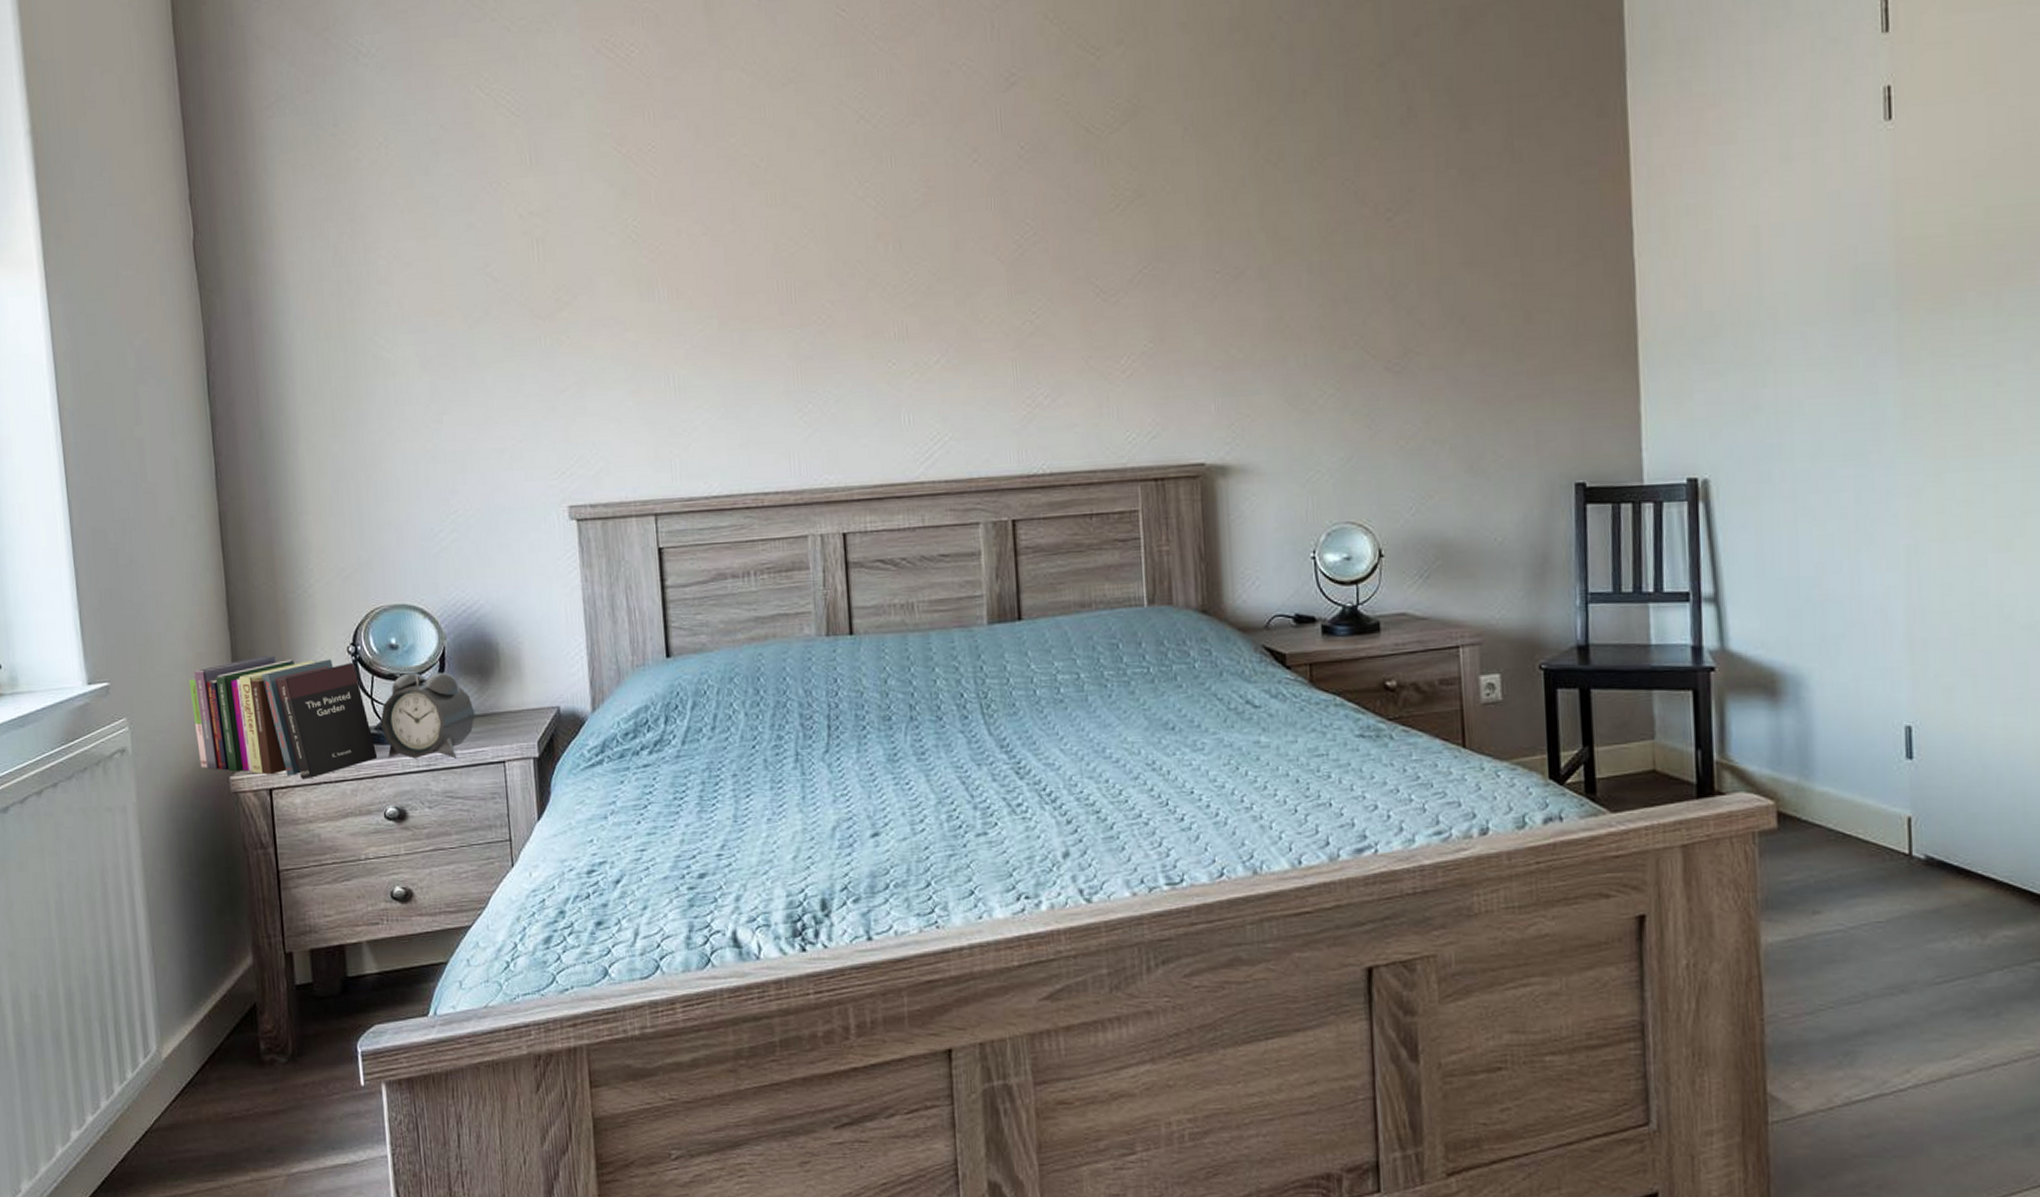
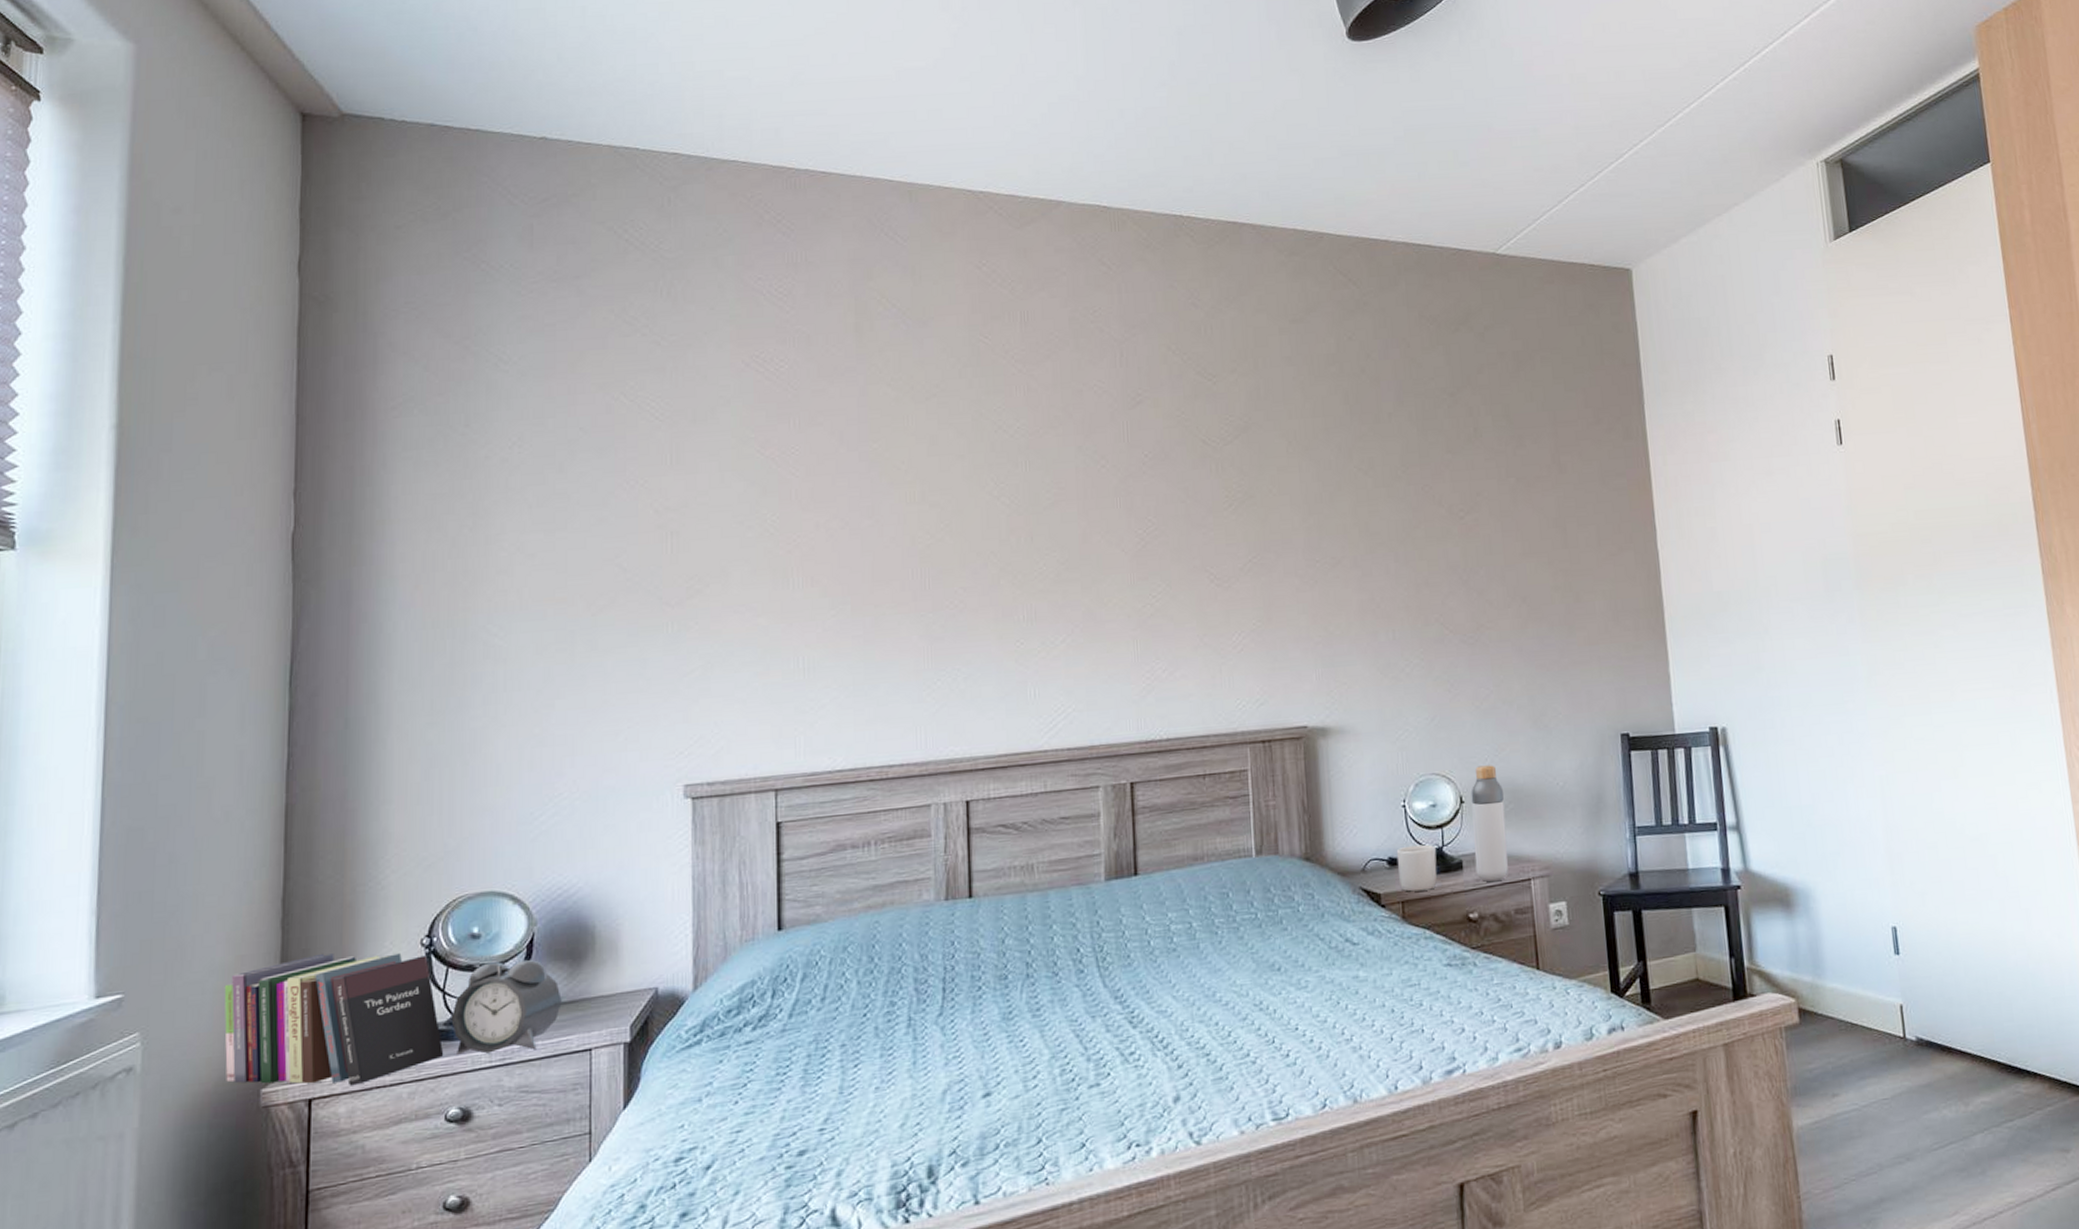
mug: none [1304,601,1351,654] -> present [1396,844,1437,892]
bottle: none [1391,514,1433,648] -> present [1471,765,1508,882]

